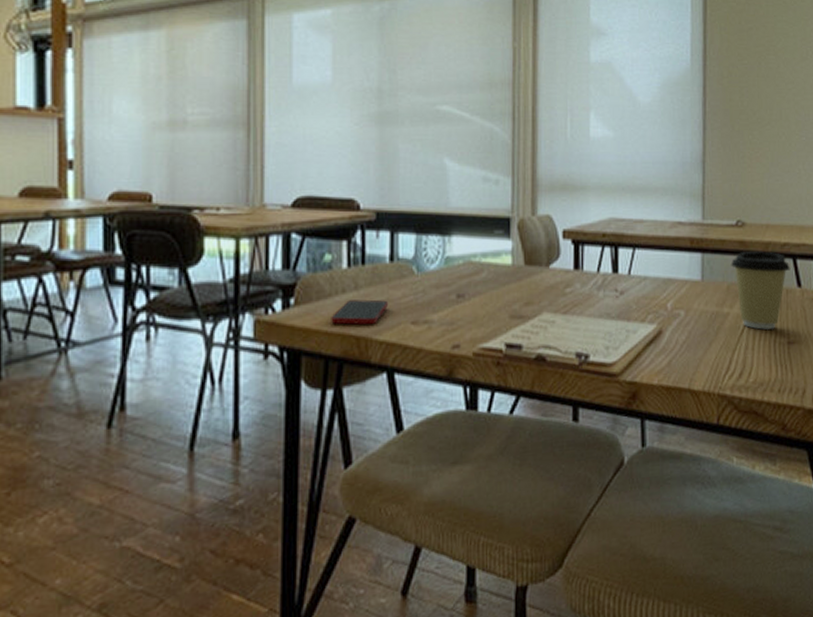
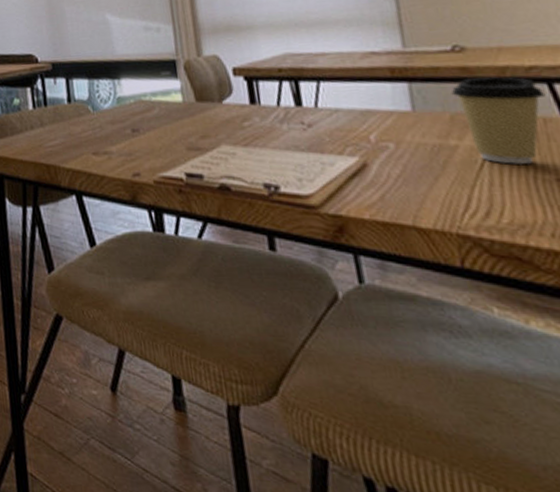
cell phone: present [331,299,389,325] -> none [24,134,71,155]

